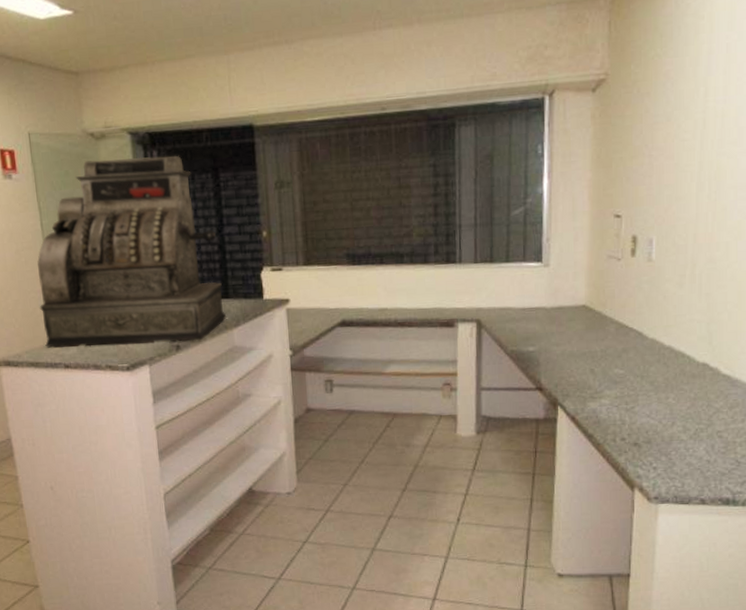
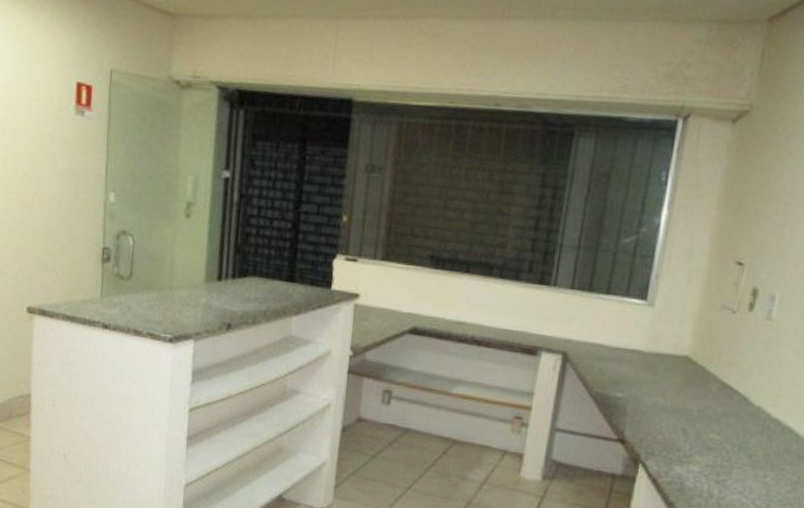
cash register: present [37,155,227,347] -> none [86,109,292,323]

